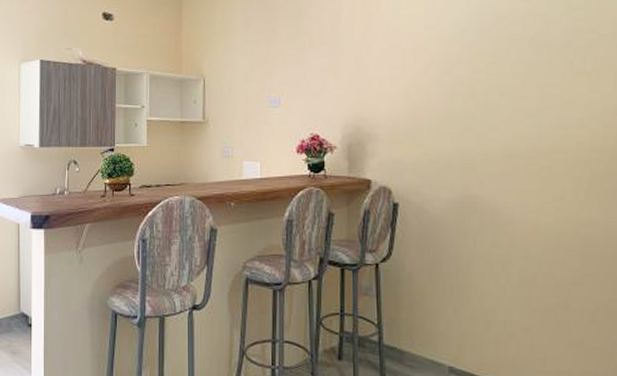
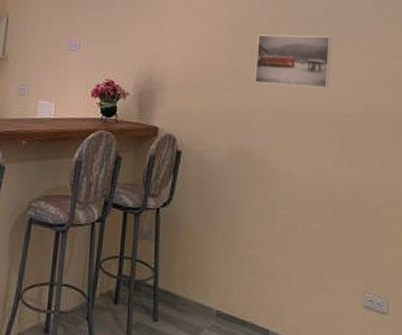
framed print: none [477,60,571,124] -> present [254,34,331,89]

